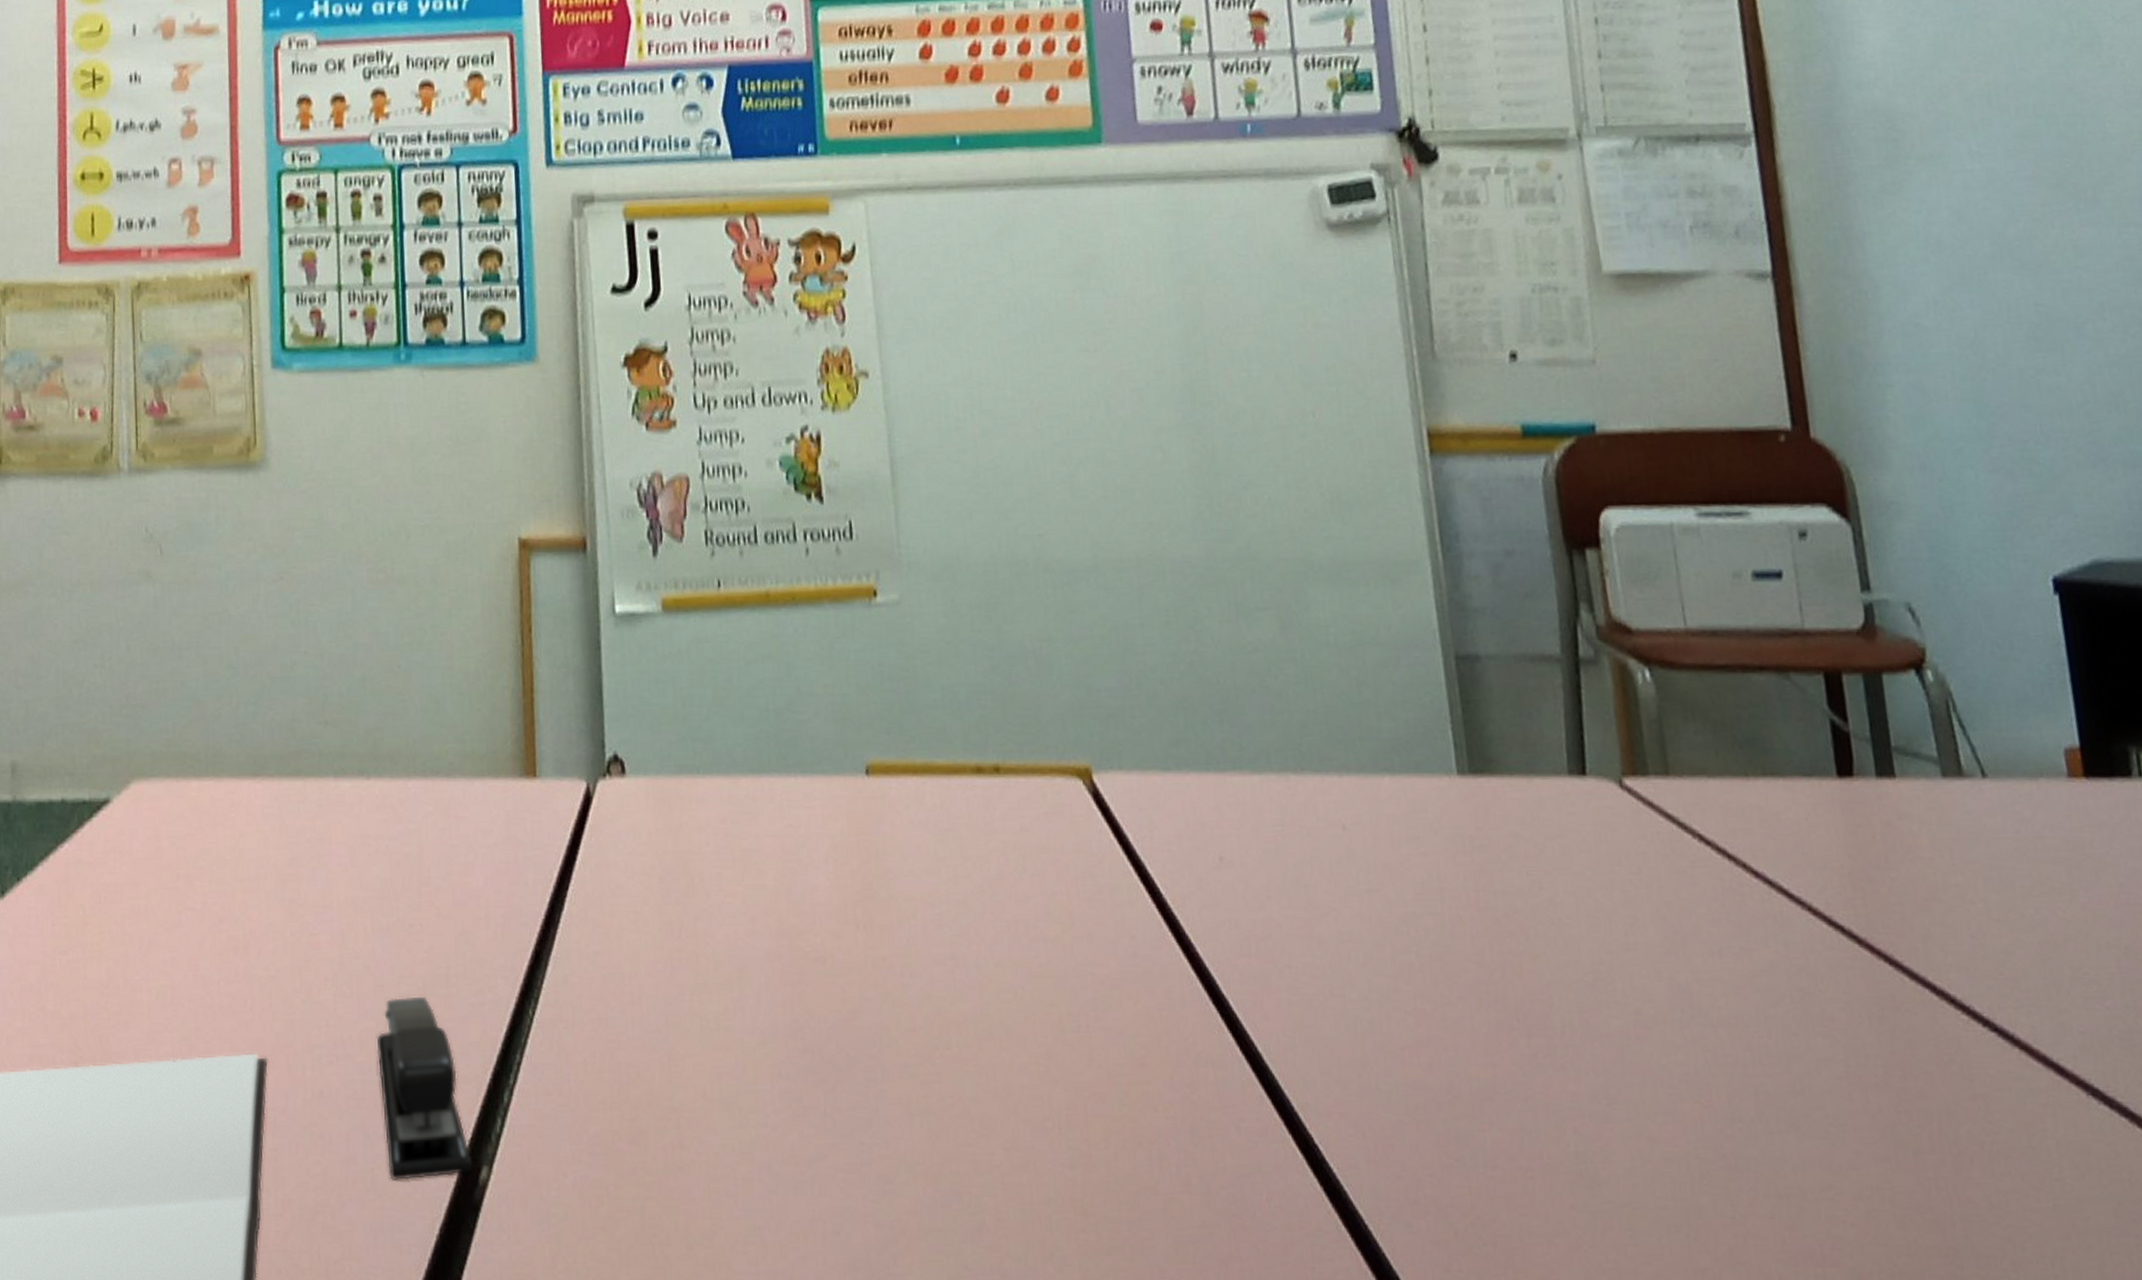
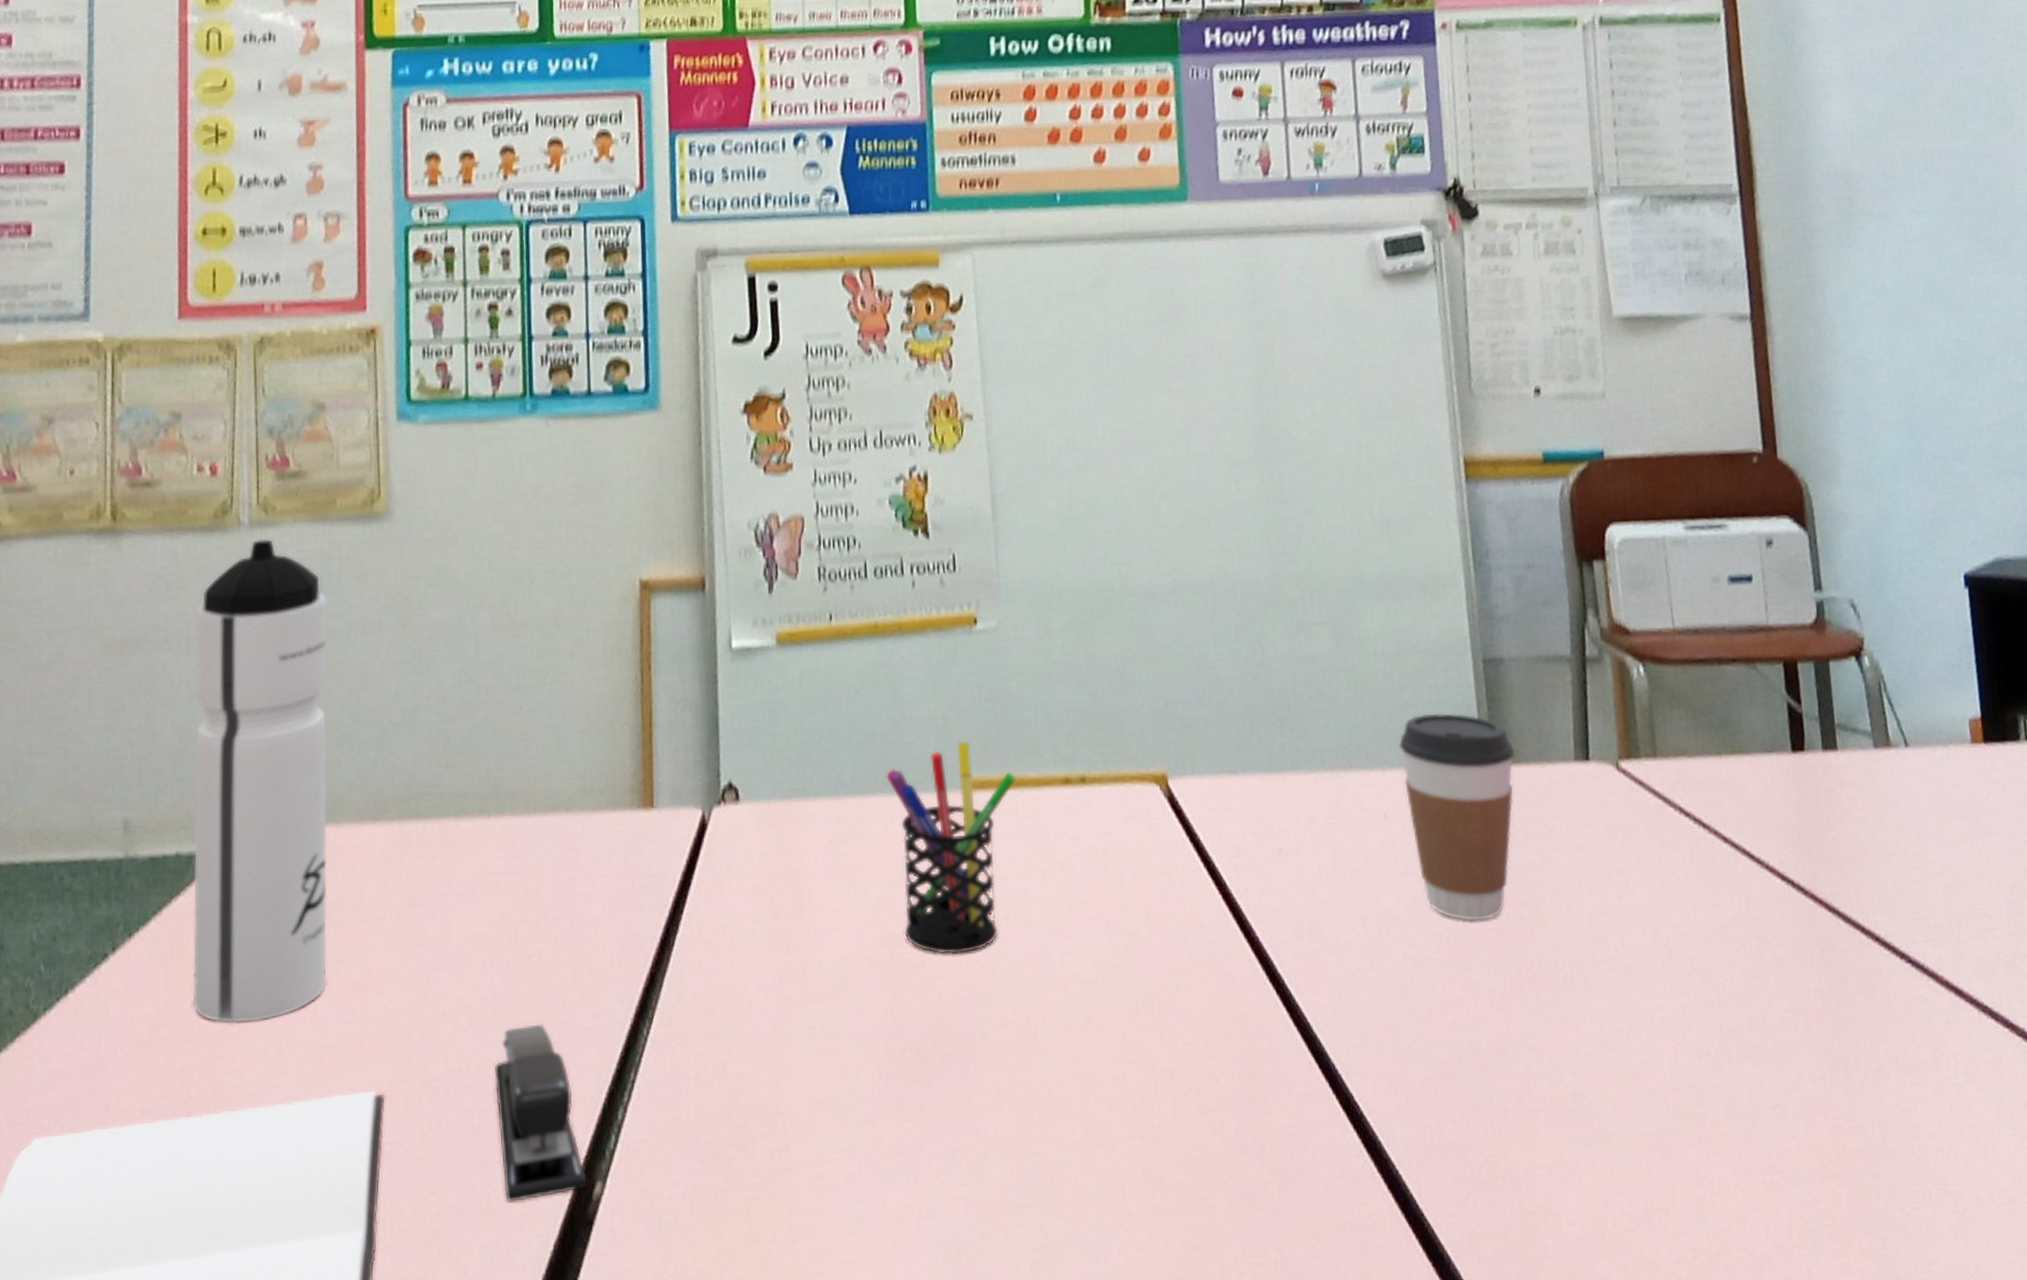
water bottle: none [78,486,209,975] -> present [192,539,328,1024]
pen holder: none [781,723,923,951] -> present [886,742,1017,955]
coffee cup: none [1357,713,1496,950] -> present [1398,713,1514,921]

